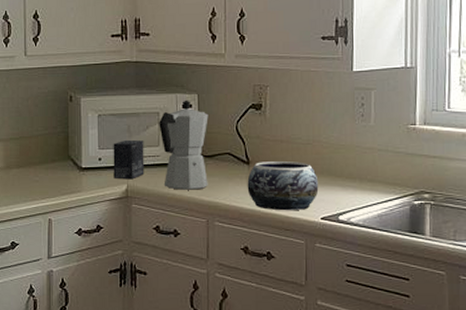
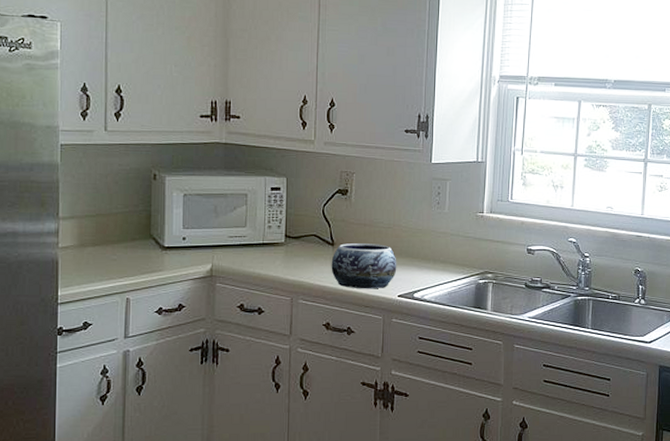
small box: present [113,139,144,180] -> none [198,219,231,259]
moka pot: present [159,100,208,190] -> none [246,183,296,270]

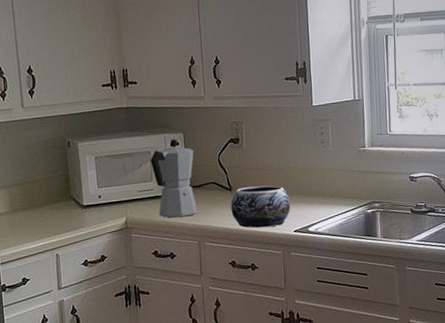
moka pot: none [246,183,296,270] -> present [150,138,198,218]

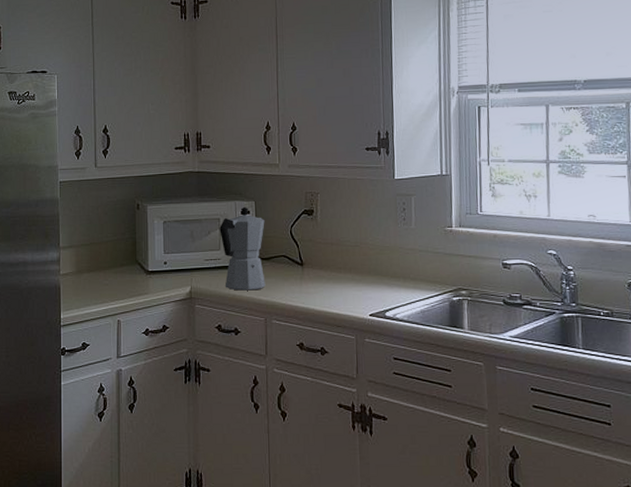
decorative bowl: present [230,185,291,228] -> none [301,263,367,309]

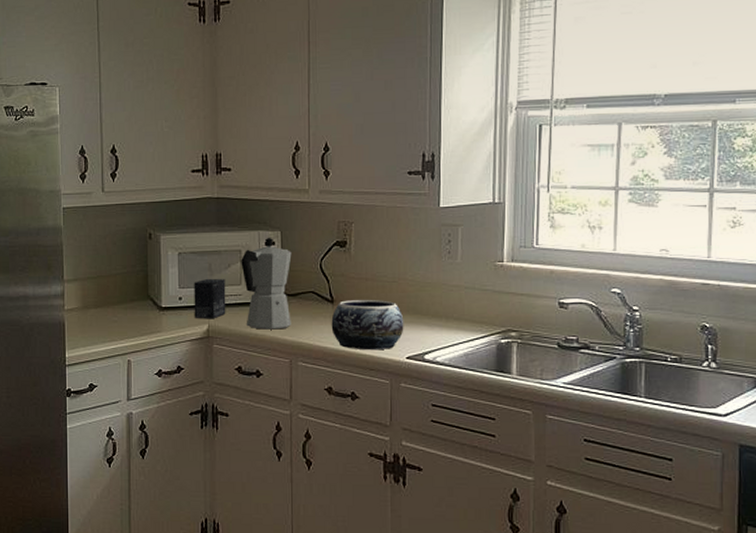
small box: none [177,244,207,282] -> present [194,278,226,319]
decorative bowl: none [301,263,367,309] -> present [331,300,404,351]

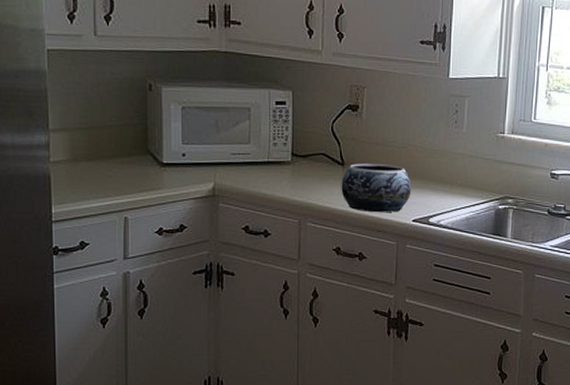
small box: present [194,278,226,319] -> none [199,135,233,178]
moka pot: present [241,237,292,330] -> none [250,96,303,190]

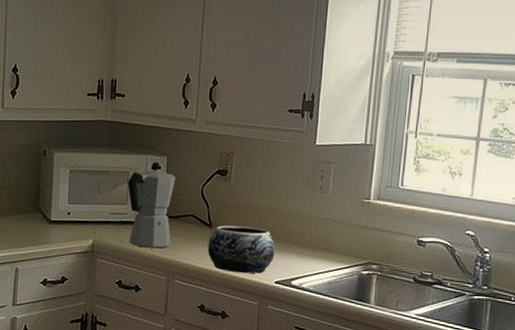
moka pot: none [250,96,303,190] -> present [128,161,176,249]

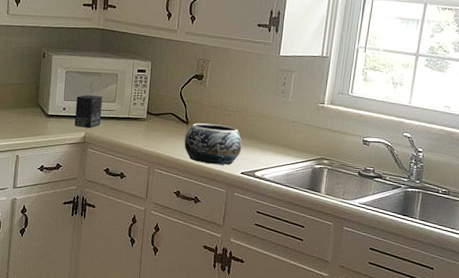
small box: none [81,196,113,235] -> present [74,94,103,128]
moka pot: present [128,161,176,249] -> none [116,65,159,142]

